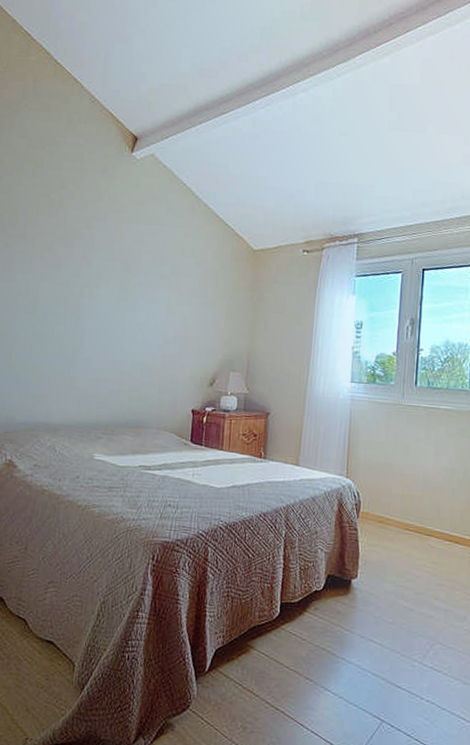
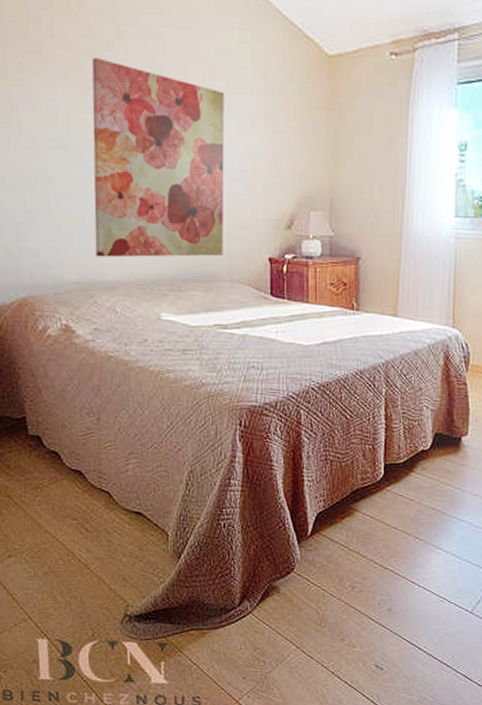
wall art: none [44,243,167,407] -> present [92,58,224,258]

